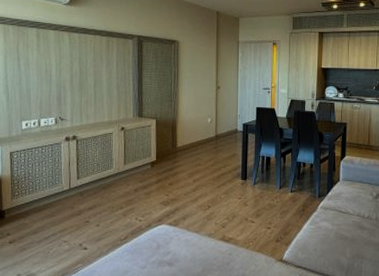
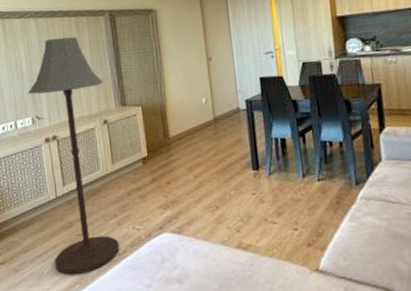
floor lamp: none [53,52,126,255] -> present [27,36,120,275]

